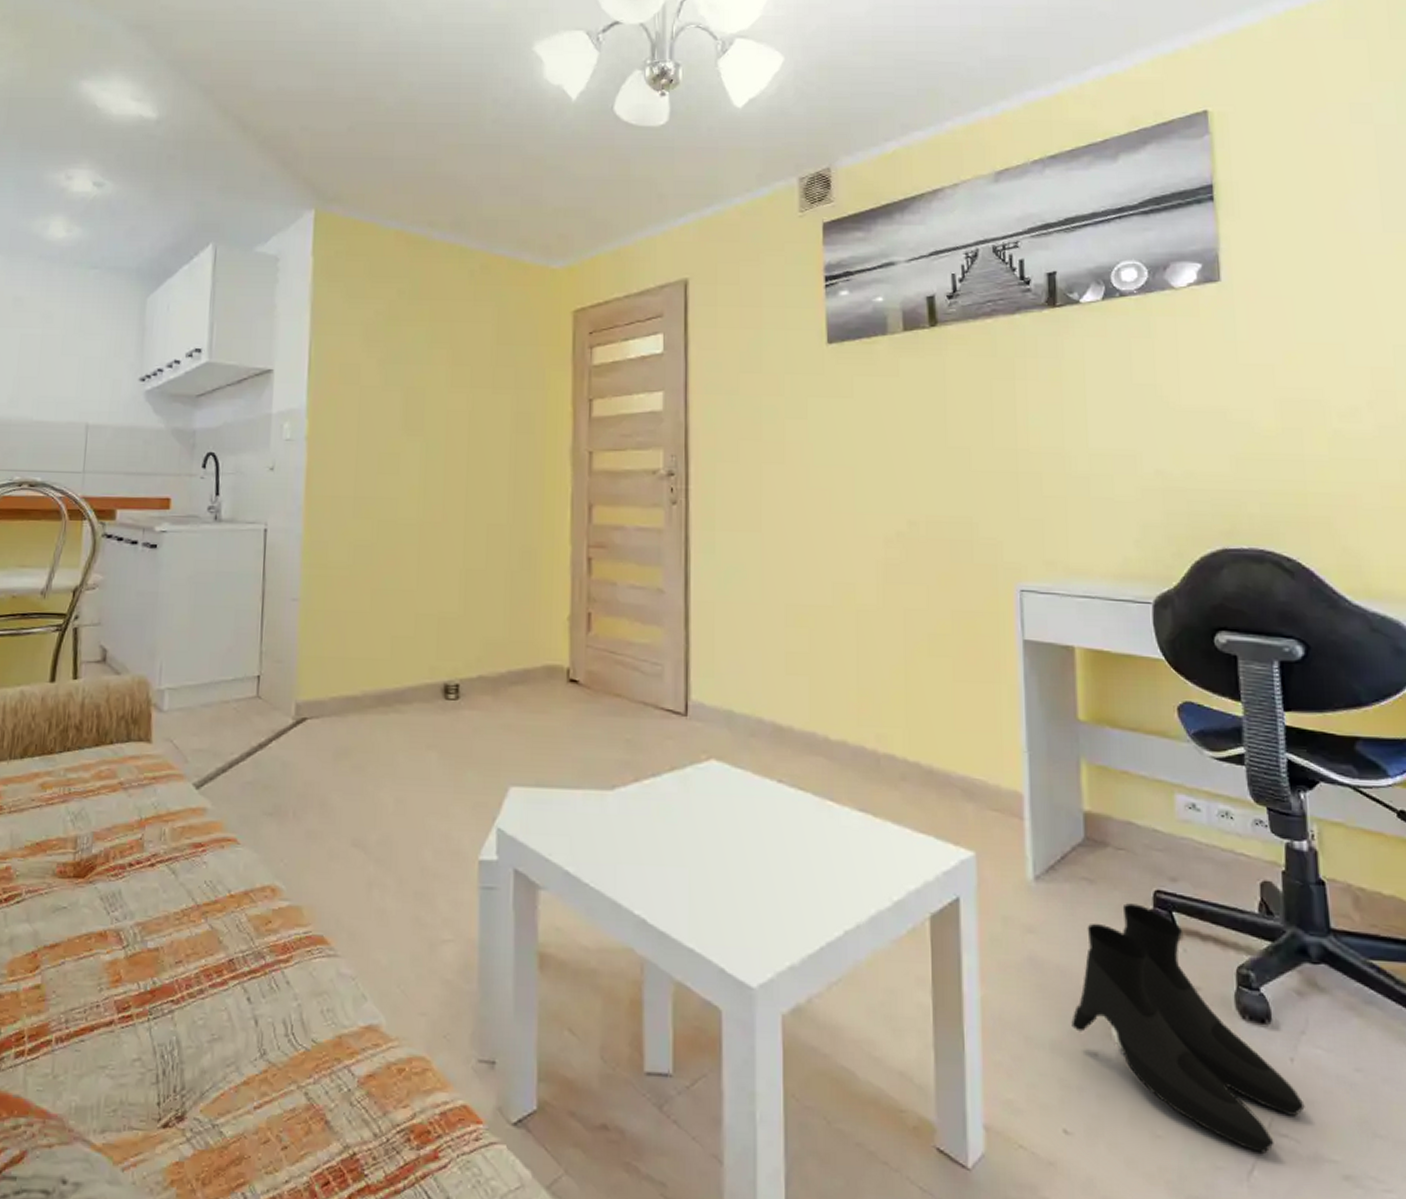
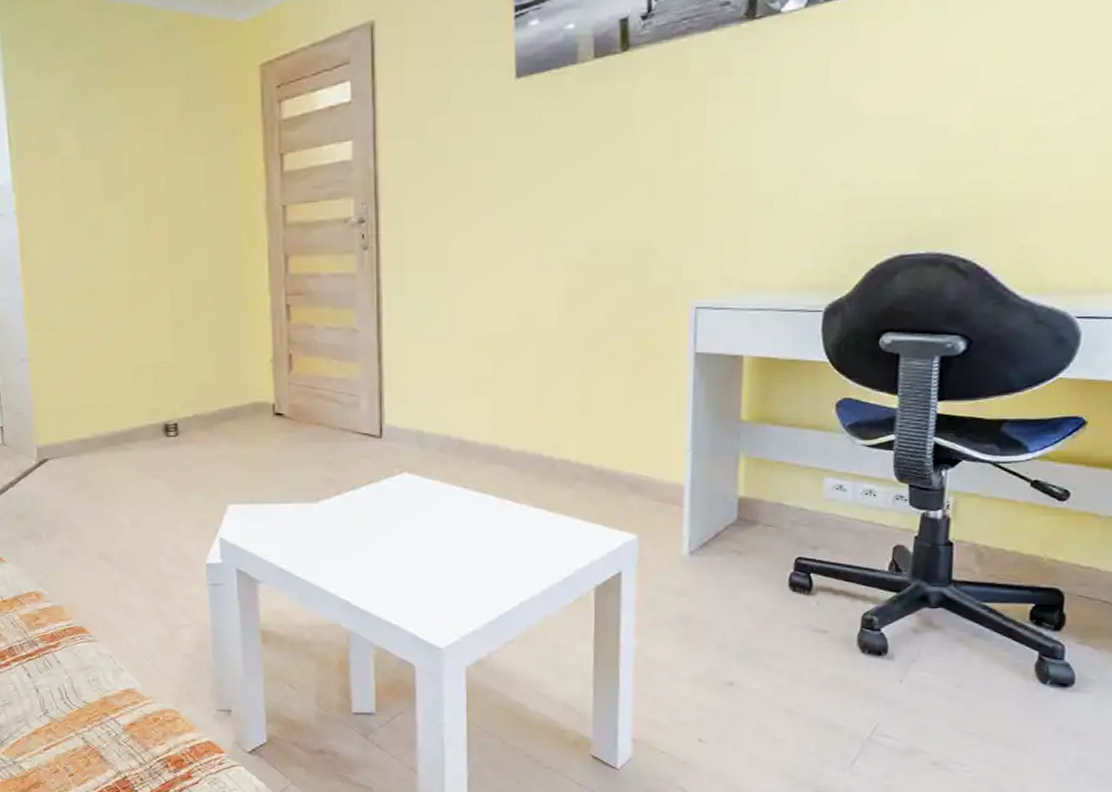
boots: present [1071,903,1305,1154] -> none [712,569,907,749]

